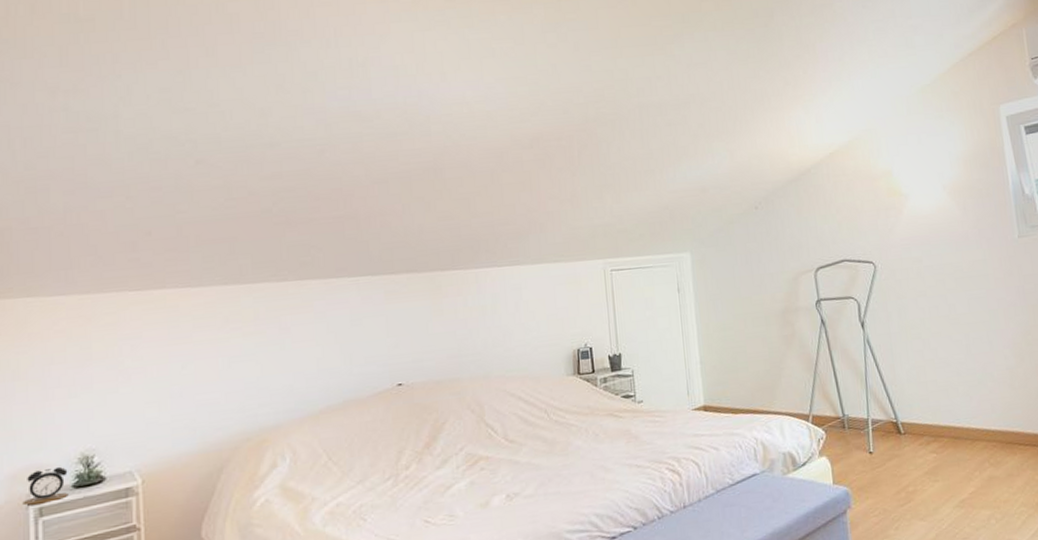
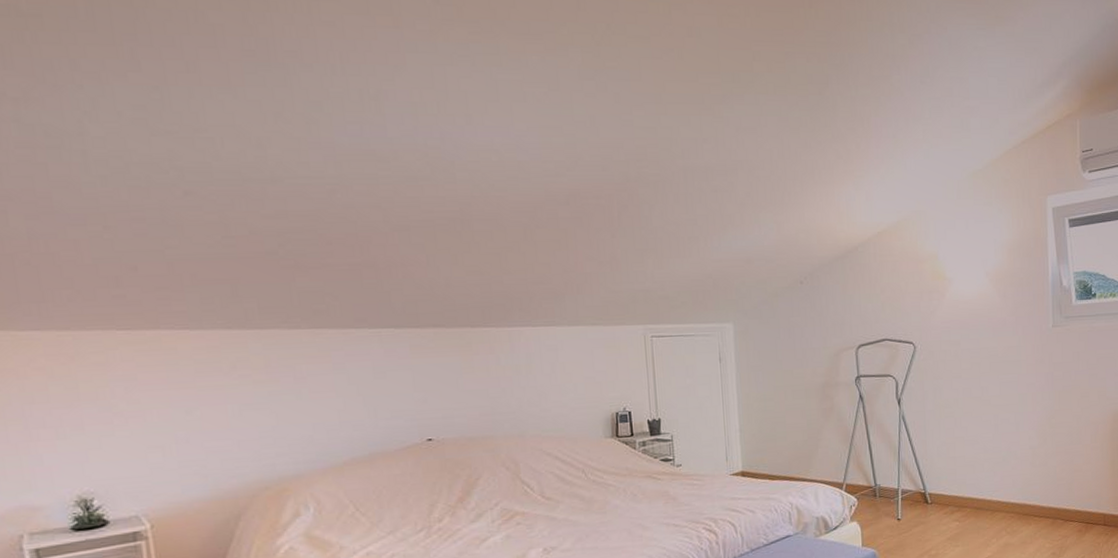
alarm clock: present [23,464,69,506] -> none [15,507,68,547]

